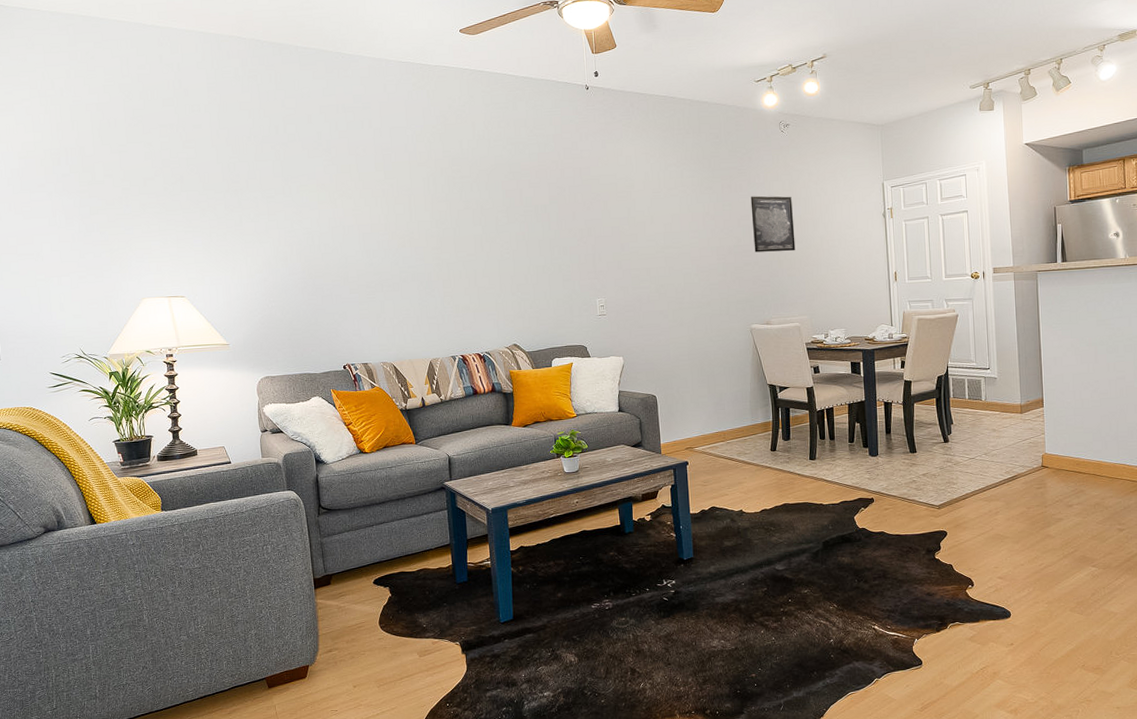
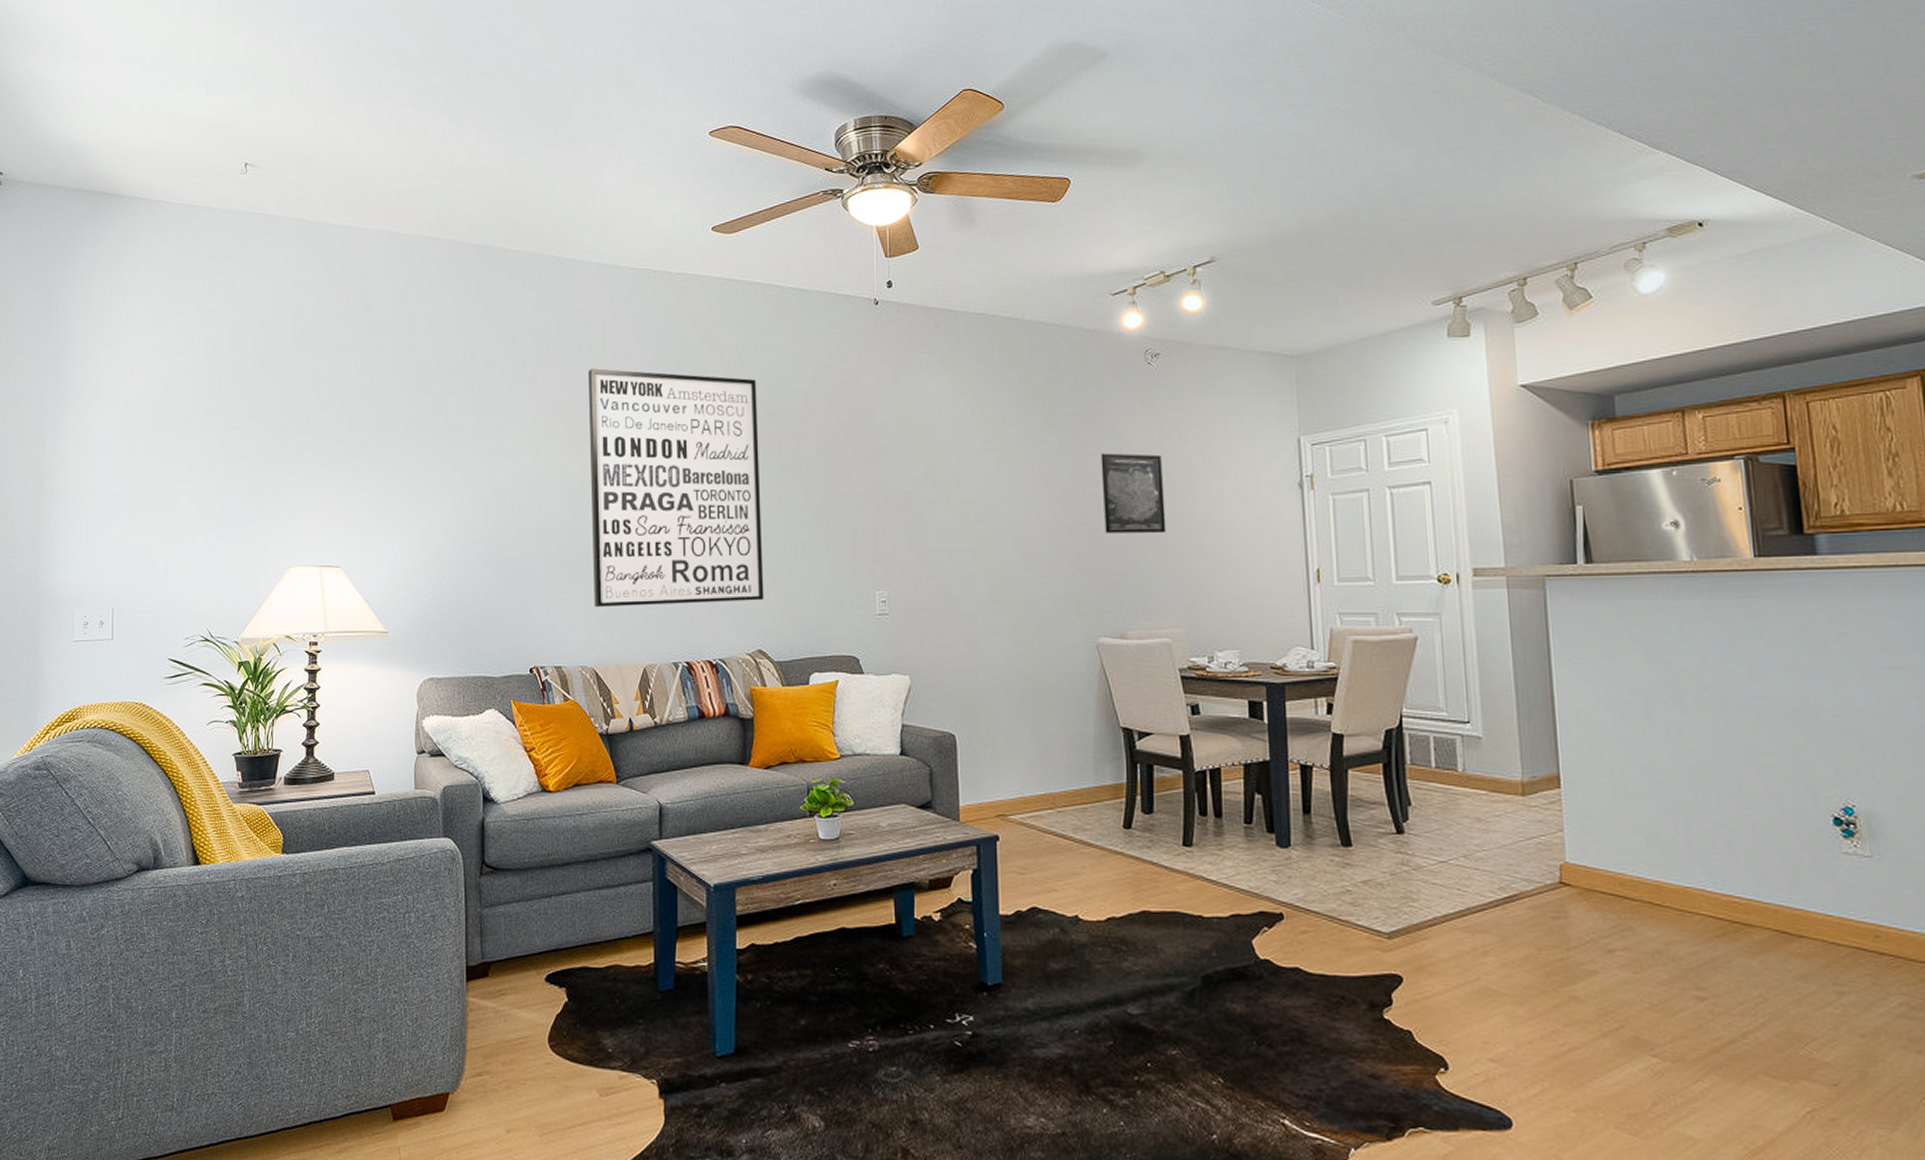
wall art: none [370,140,516,319] -> present [587,368,764,607]

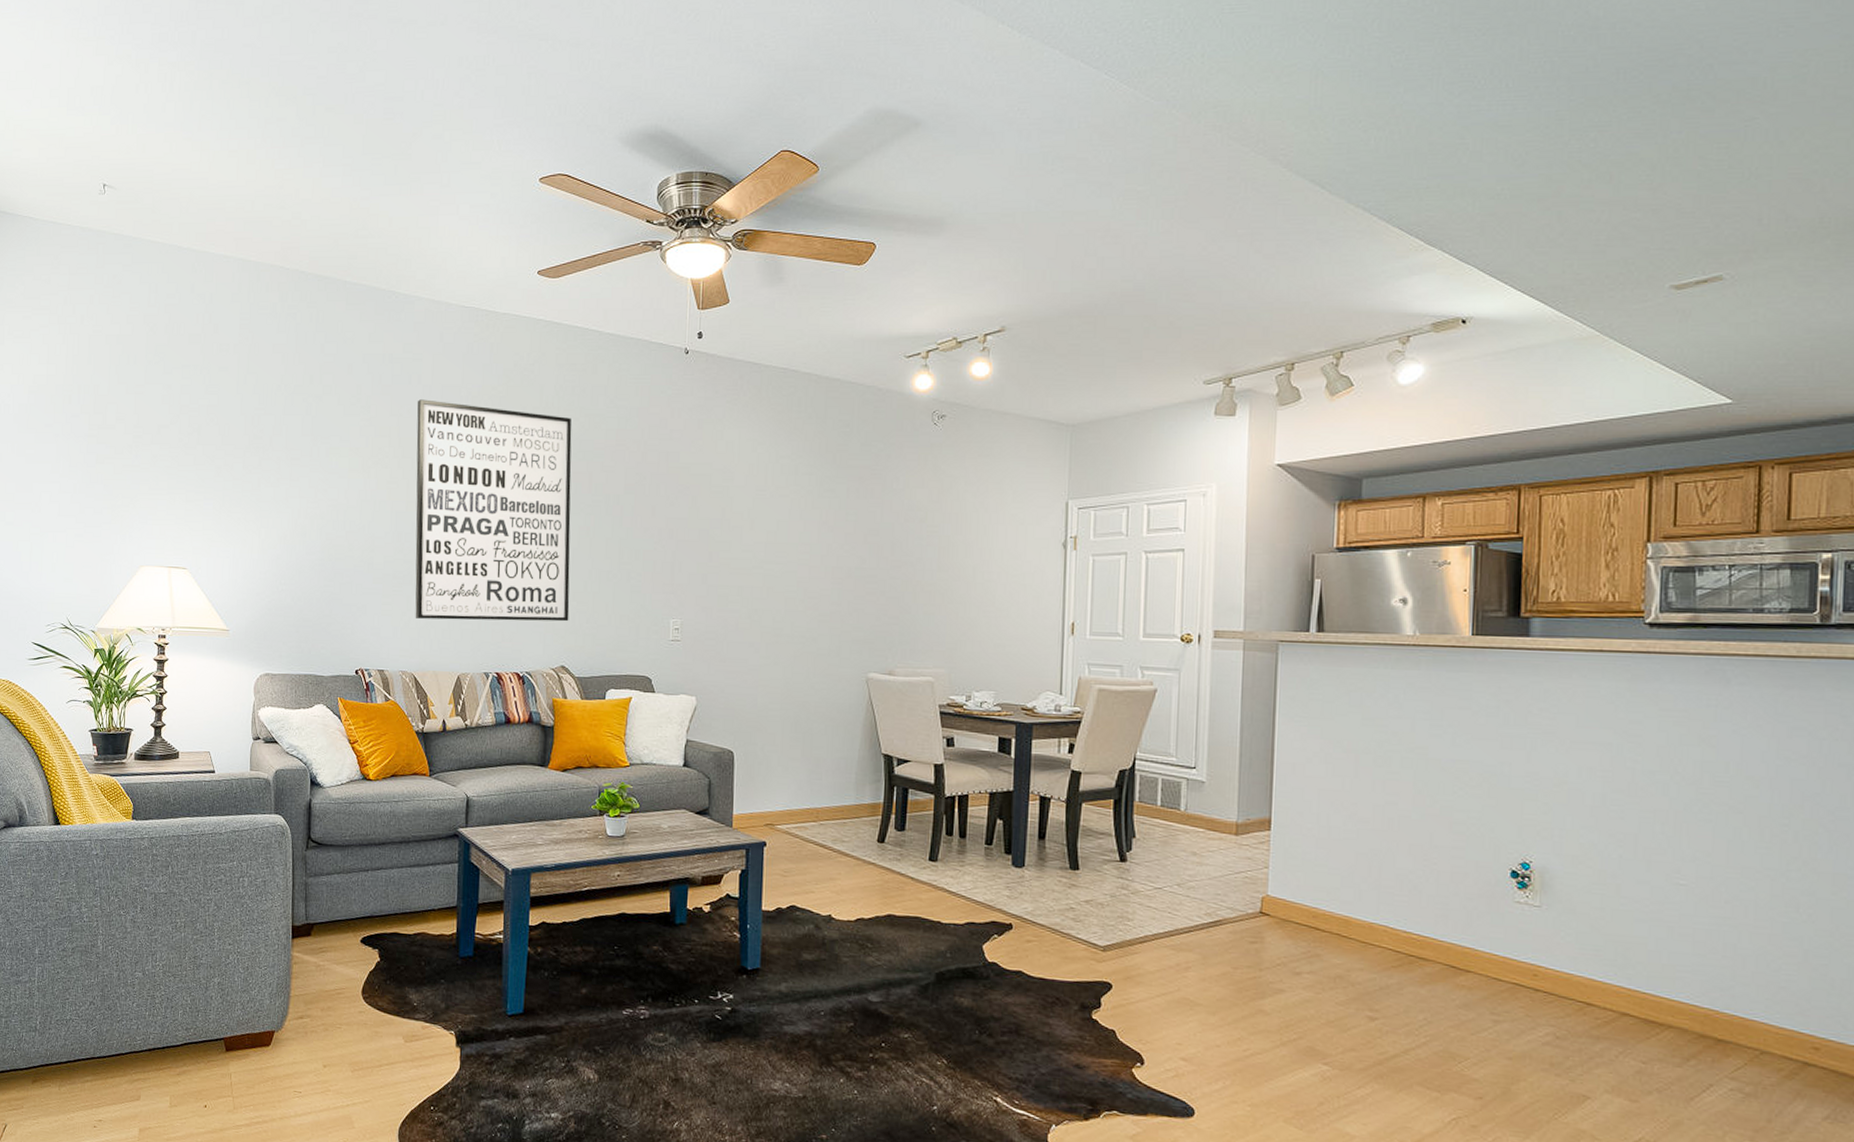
wall art: present [1101,453,1166,534] -> none [882,505,939,582]

